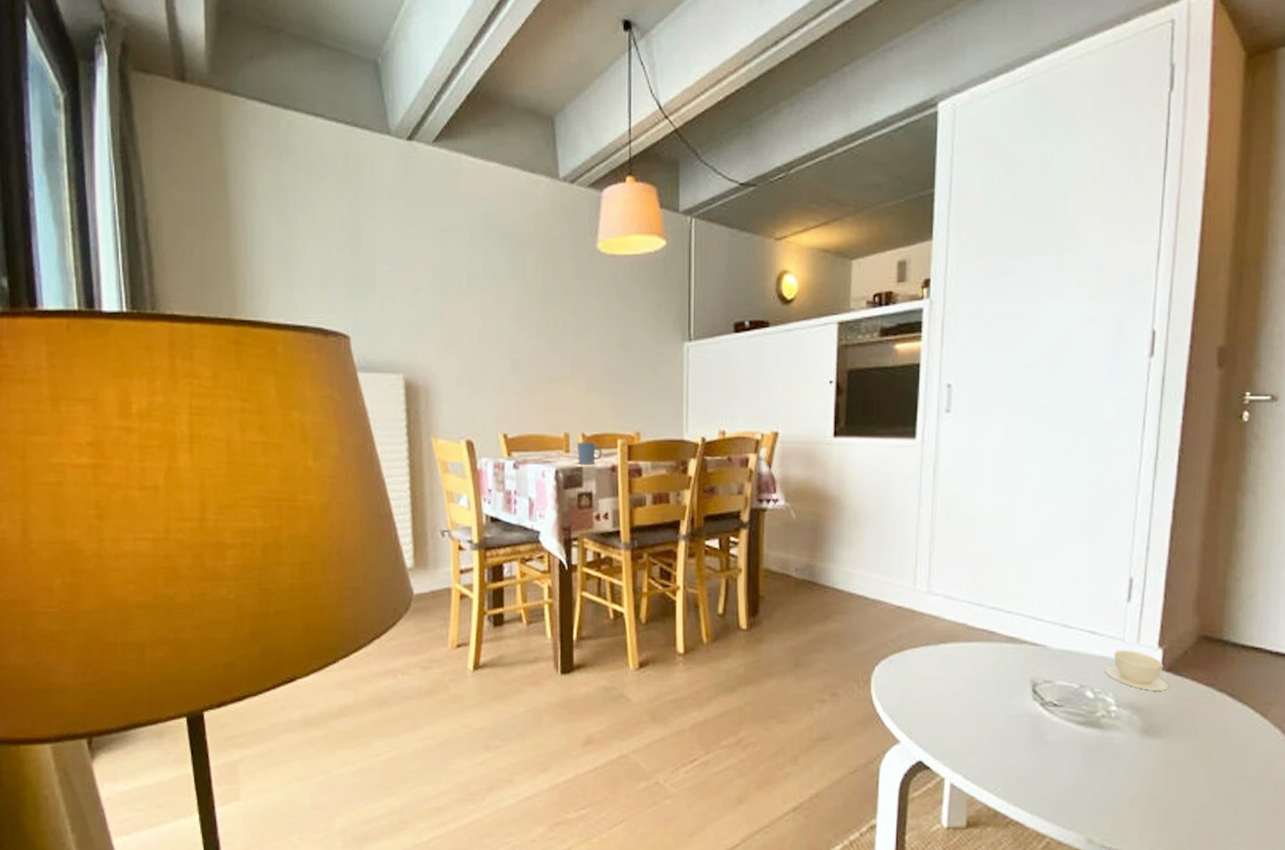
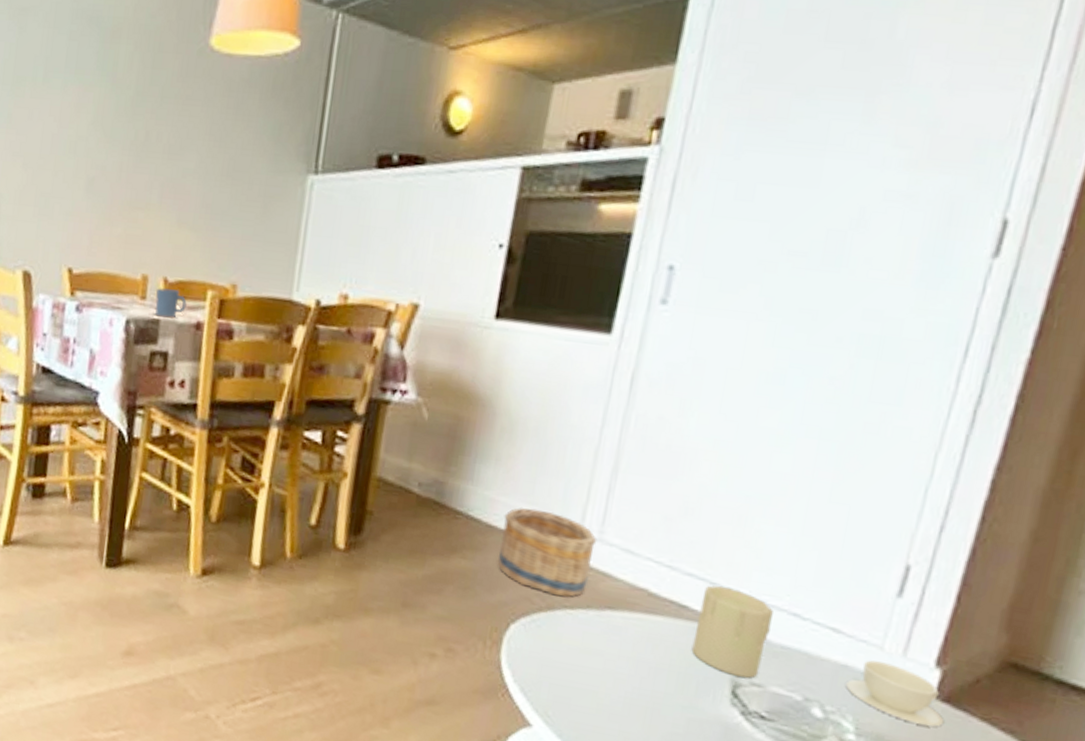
basket: none [859,576,927,640] -> present [497,507,598,597]
candle: none [1001,612,1051,678] -> present [691,585,774,678]

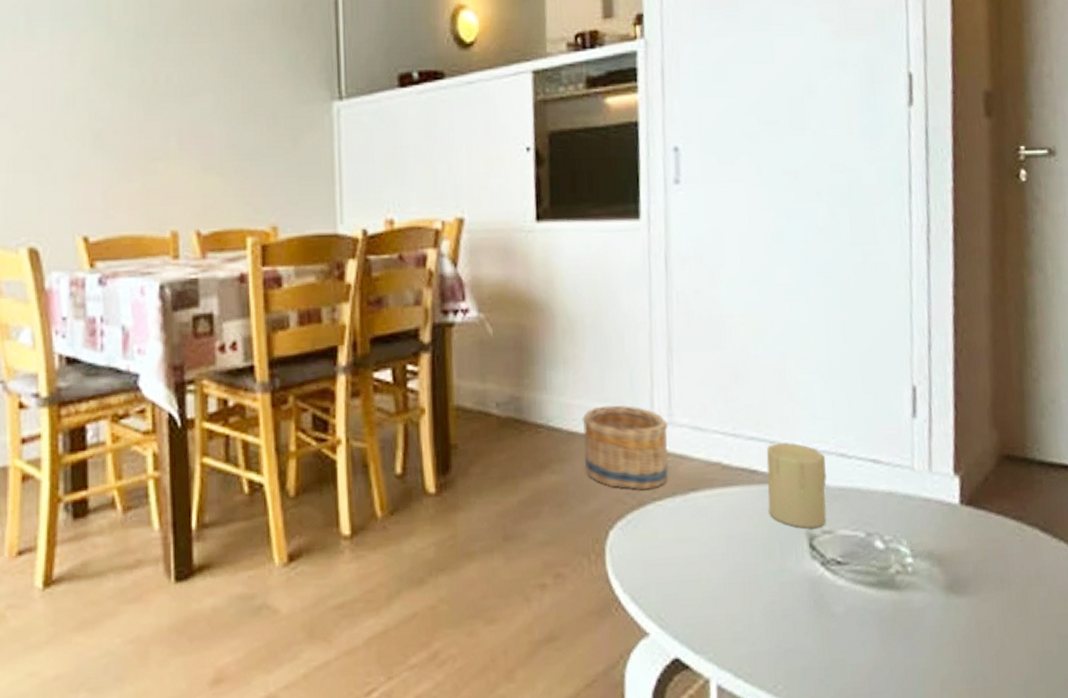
mug: present [155,288,187,320] -> none [190,242,226,277]
teacup: present [846,660,945,727] -> none [894,481,973,532]

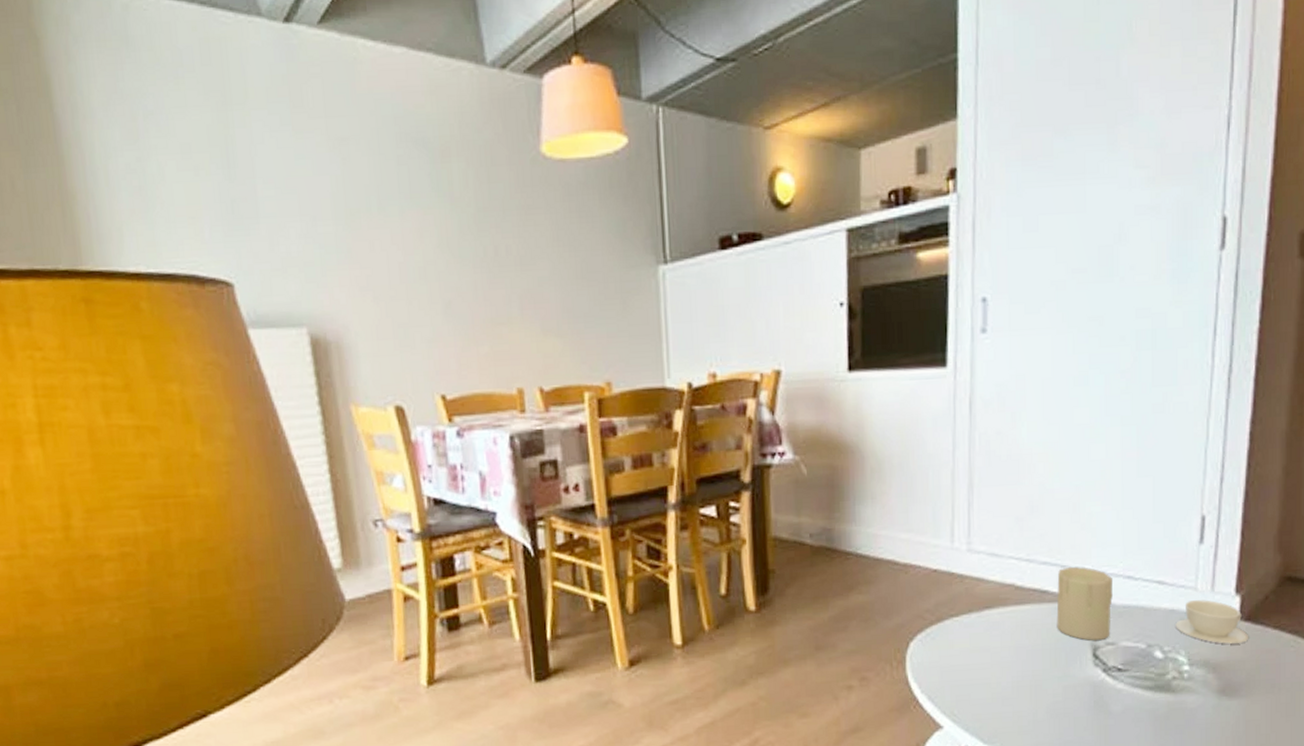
basket: present [582,405,669,491] -> none [887,535,967,608]
teacup: none [894,481,973,532] -> present [1175,600,1249,644]

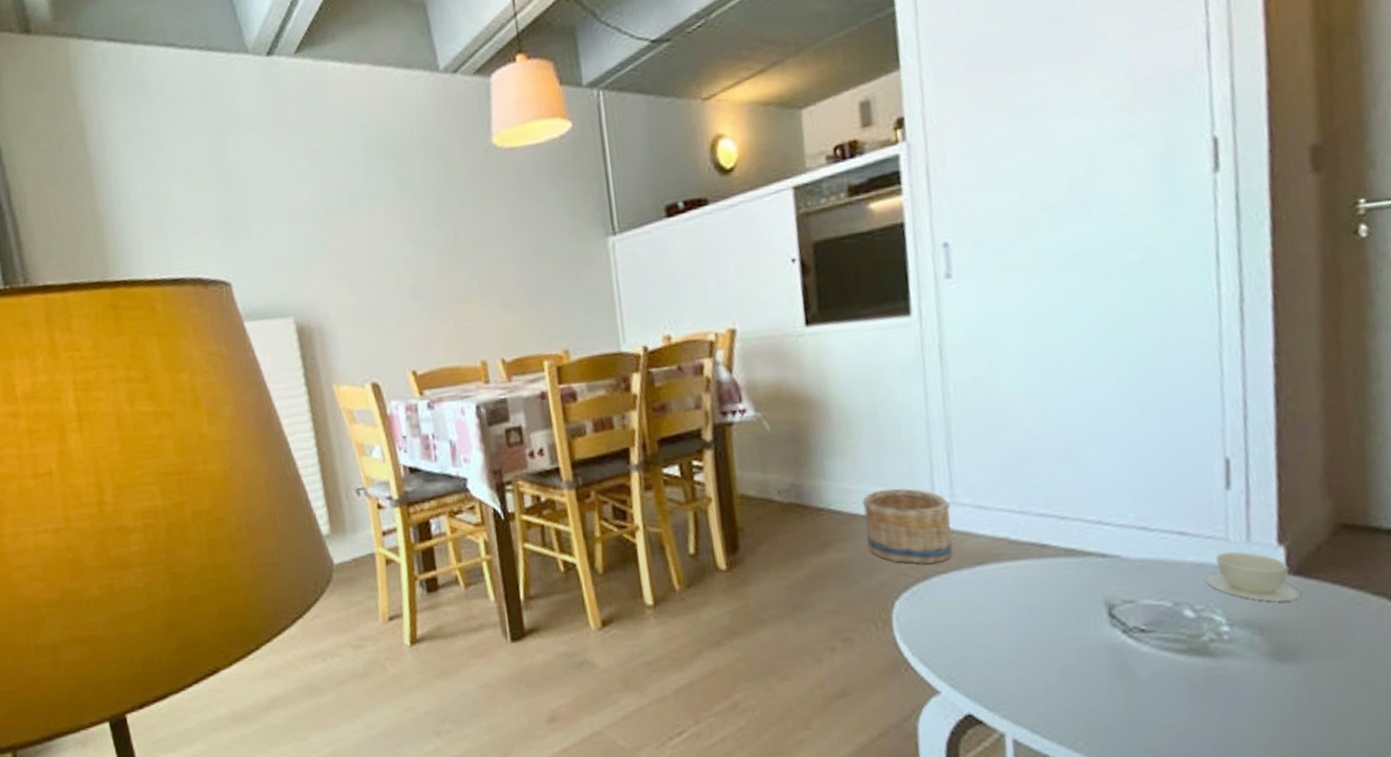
basket: none [887,535,967,608] -> present [862,488,953,565]
candle: present [1056,566,1113,641] -> none [1057,518,1127,598]

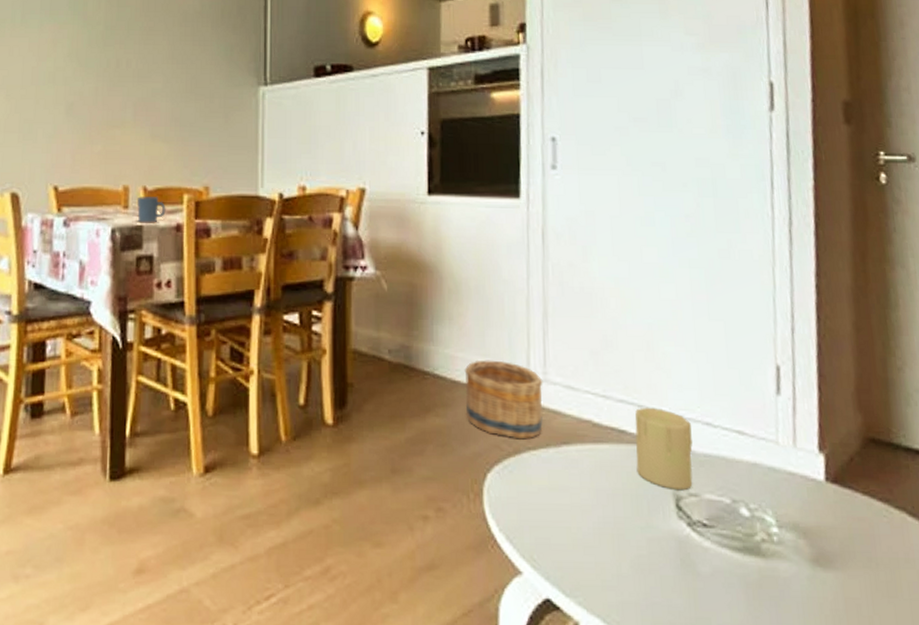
mug: none [497,367,528,397] -> present [137,196,166,225]
candle: none [1057,518,1127,598] -> present [635,407,693,490]
teacup: present [1206,552,1302,602] -> none [759,455,838,507]

